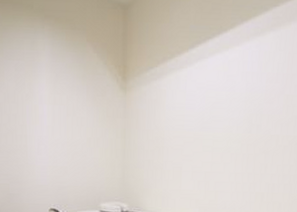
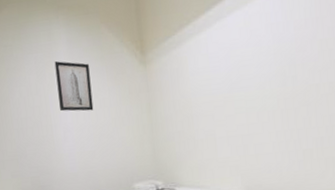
wall art: none [35,72,71,128] -> present [54,61,94,111]

